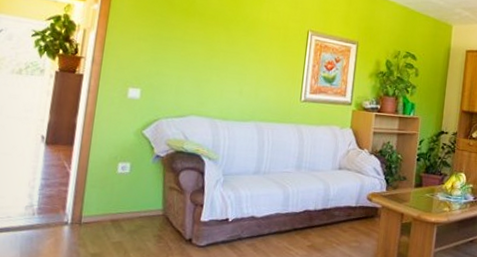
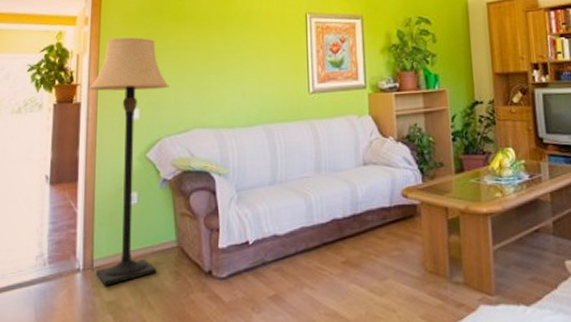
lamp: none [82,20,172,240] -> present [88,37,169,286]

